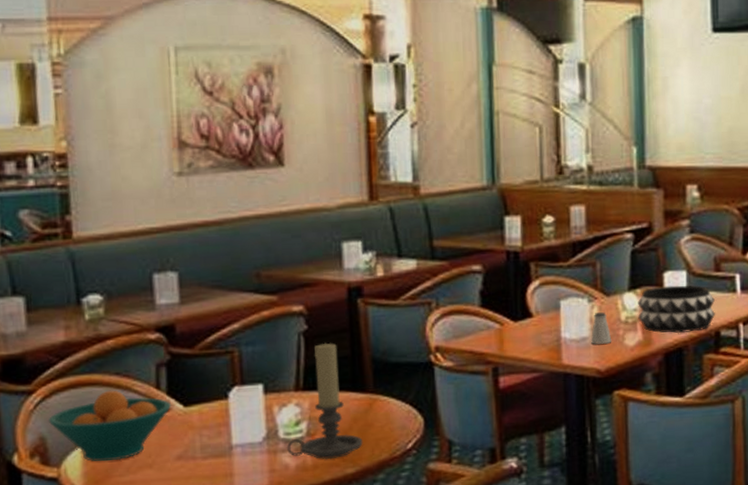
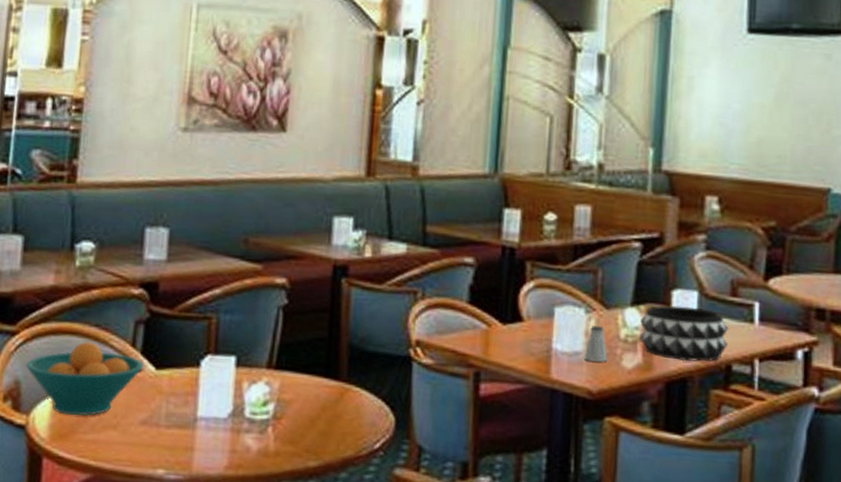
candle holder: present [287,342,363,460] -> none [251,320,329,449]

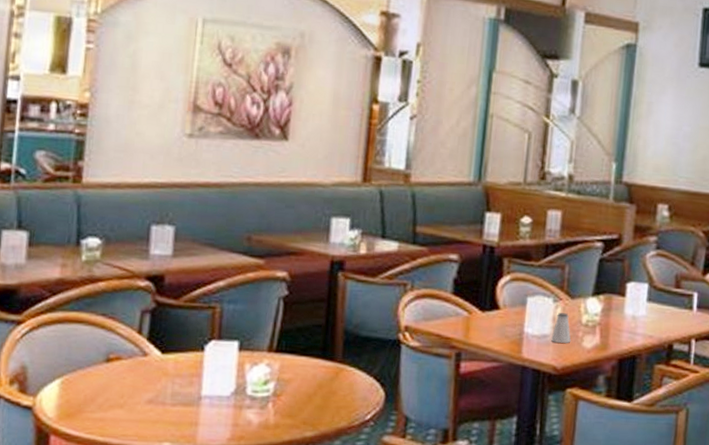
fruit bowl: present [25,341,145,416] -> none [31,329,151,397]
decorative bowl: present [639,305,729,362] -> none [598,295,672,342]

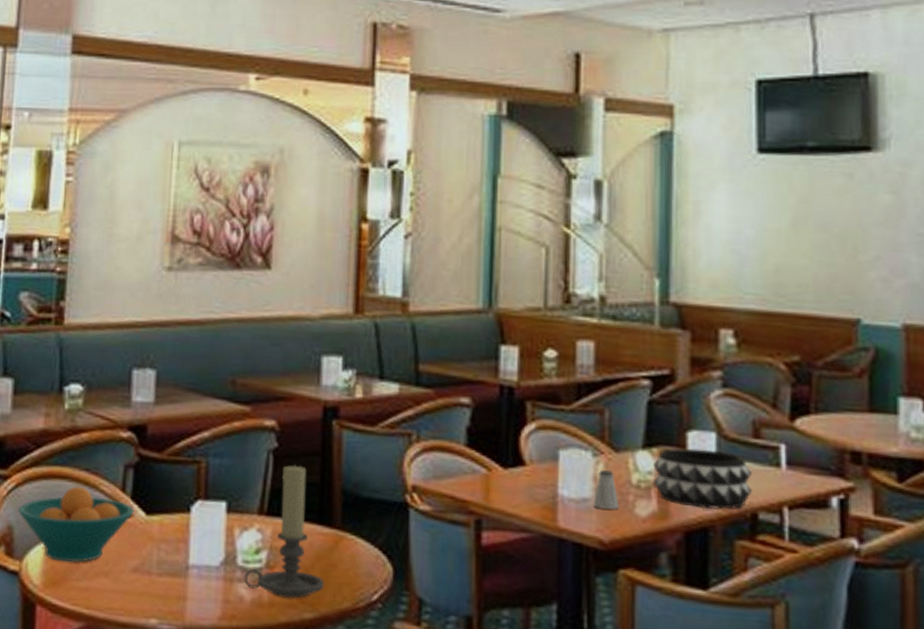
fruit bowl: none [31,329,151,397] -> present [17,486,135,563]
candle holder: none [252,309,325,421] -> present [244,464,325,599]
decorative bowl: none [598,295,672,342] -> present [653,448,753,510]

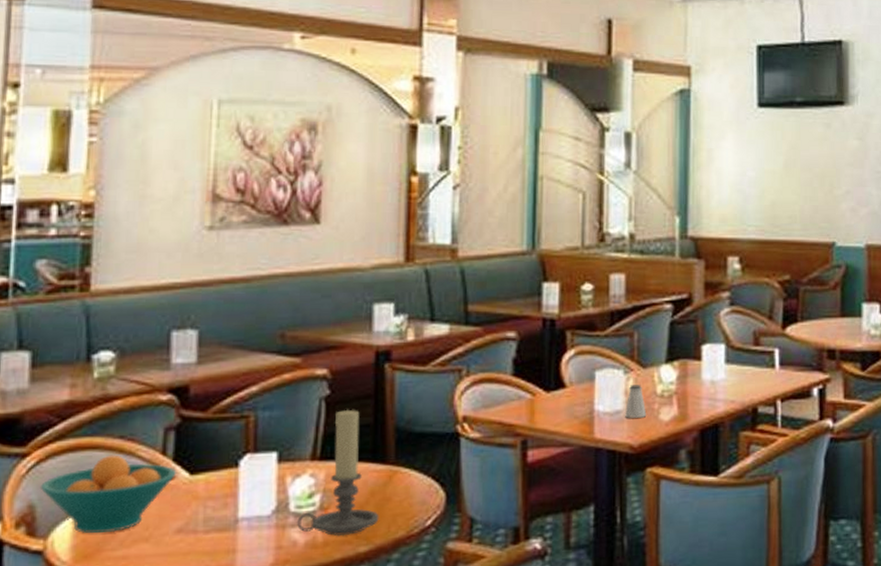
decorative bowl: present [653,448,753,510] -> none [674,359,754,409]

